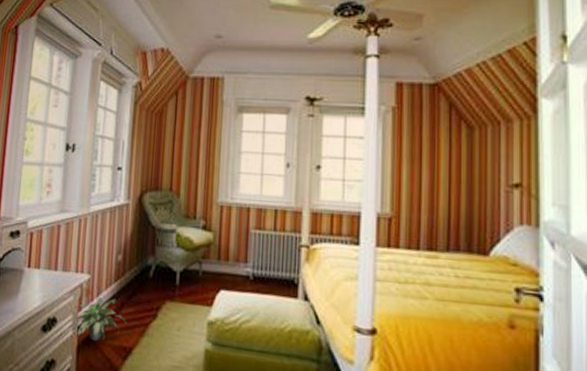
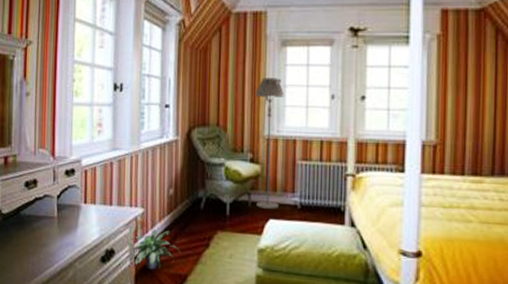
floor lamp: none [207,143,240,280] -> present [255,78,285,209]

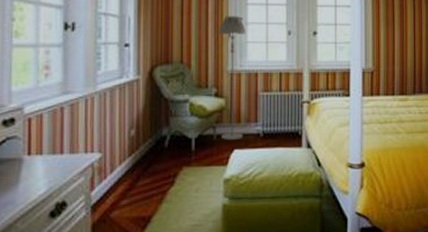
potted plant: present [133,229,181,270] -> none [88,173,144,217]

